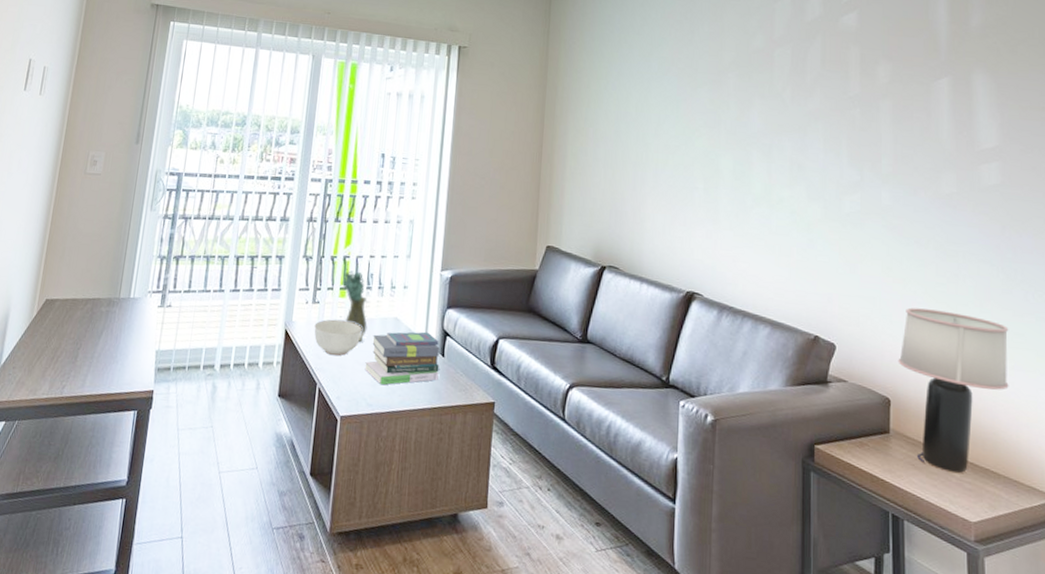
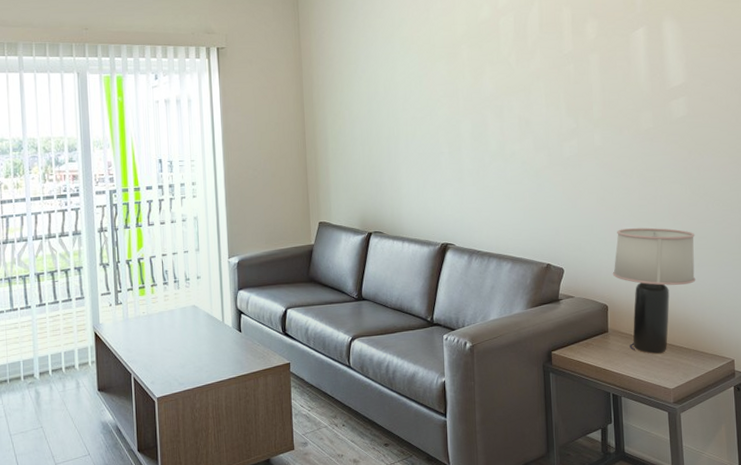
bowl: present [314,319,362,356] -> none [121,315,165,348]
vase: present [341,269,368,342] -> none [140,269,169,332]
books: present [364,331,440,385] -> none [172,313,239,366]

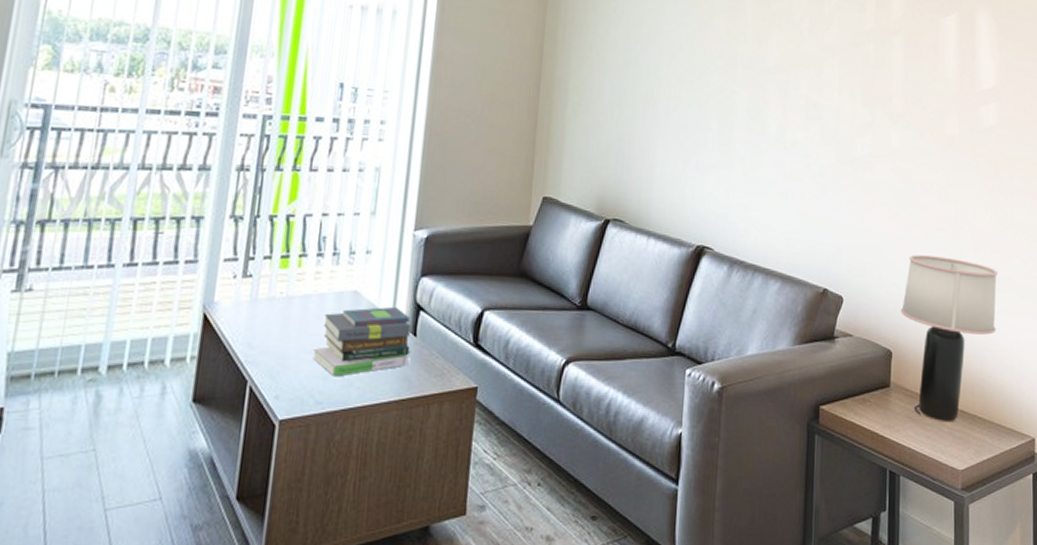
books: none [172,313,239,366] -> present [312,306,411,377]

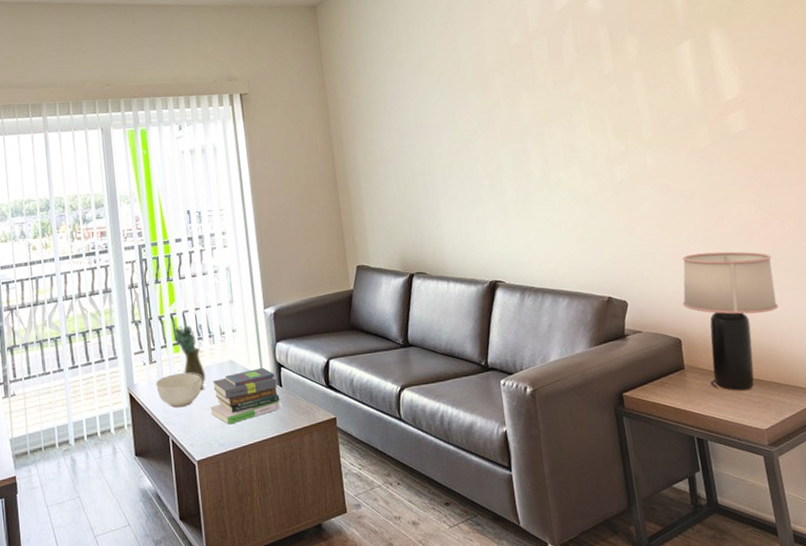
bowl: none [244,297,310,344] -> present [156,372,202,408]
vase: none [283,231,318,324] -> present [173,324,206,390]

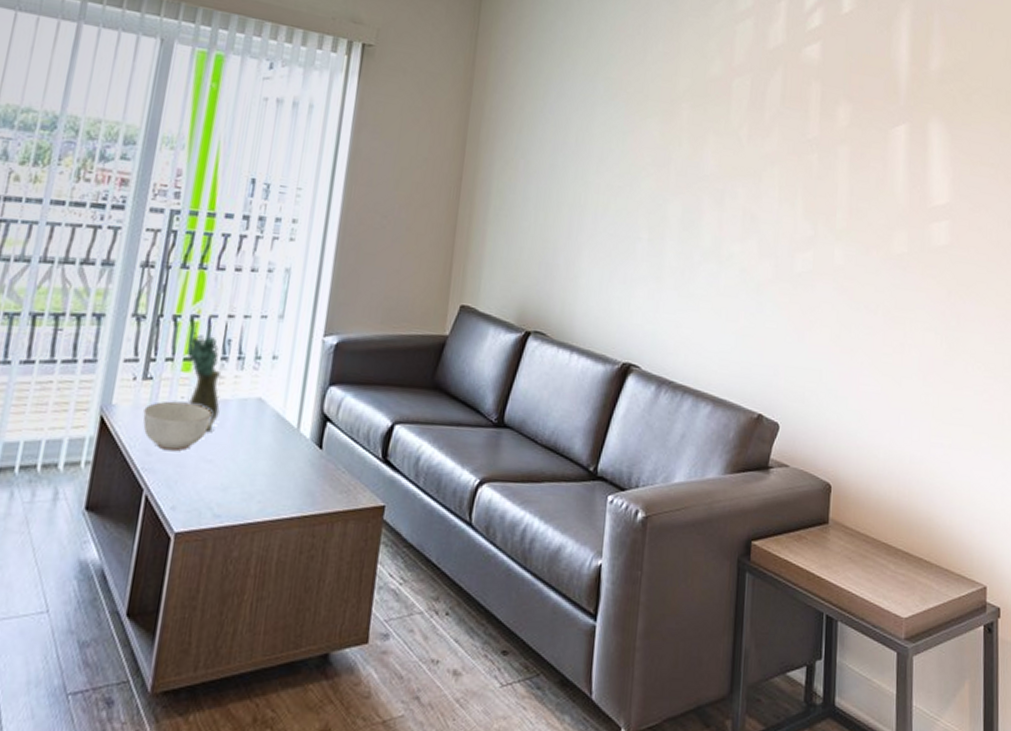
books: present [210,367,281,425] -> none [212,416,317,489]
table lamp: present [682,251,779,391] -> none [841,381,949,564]

